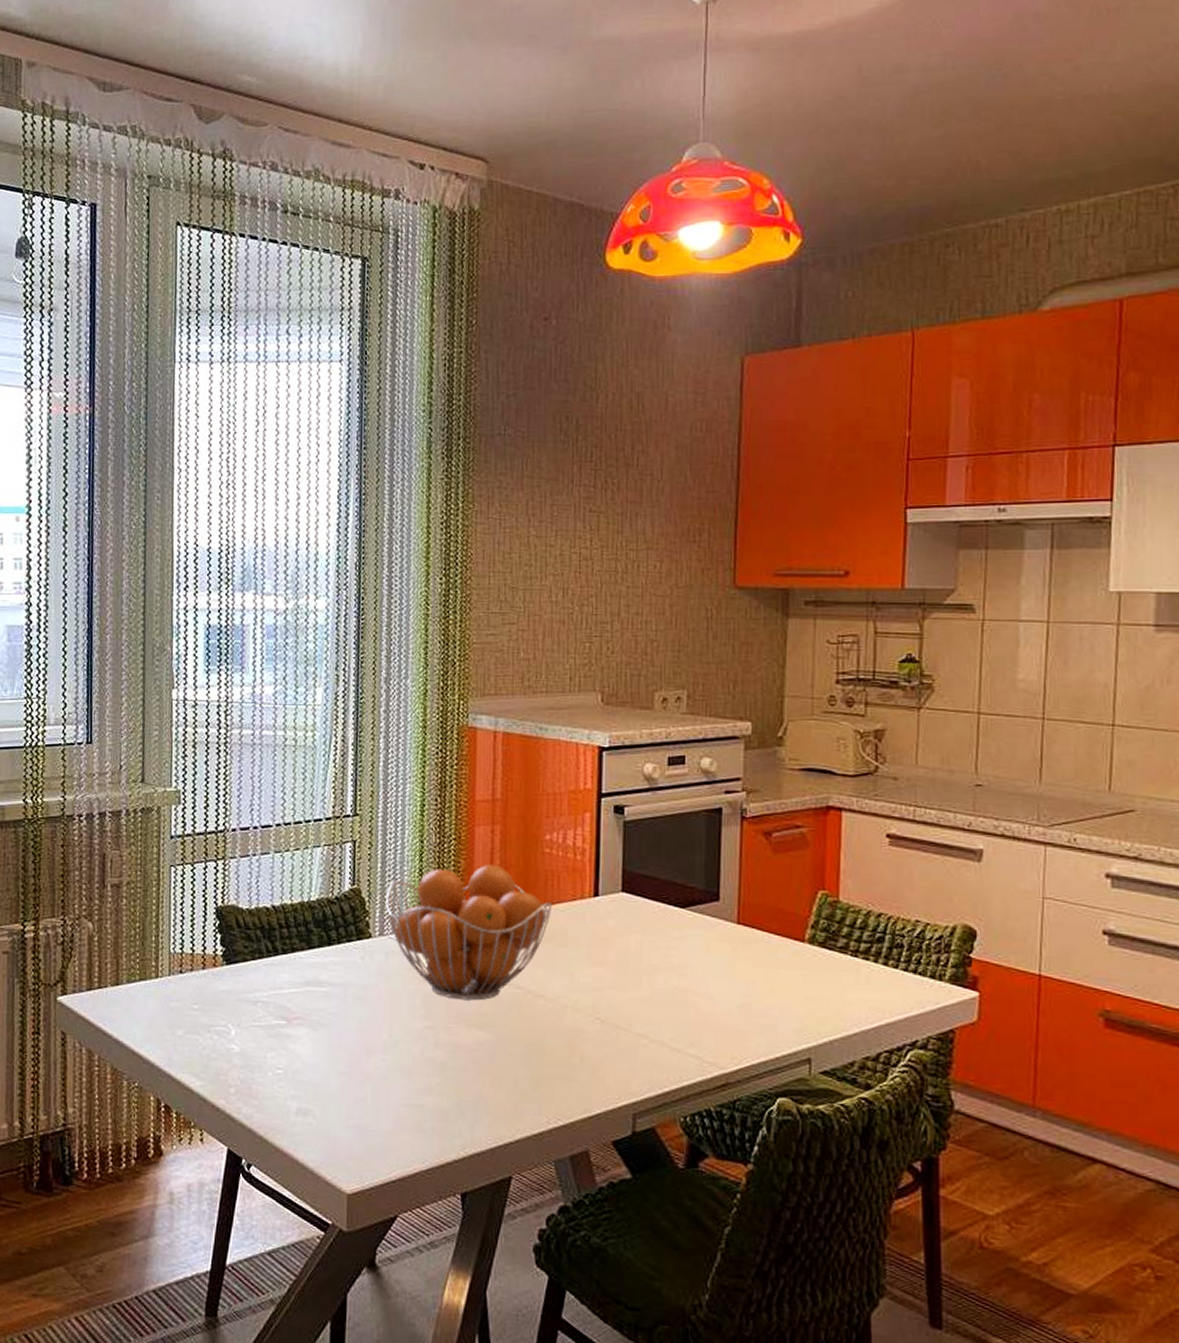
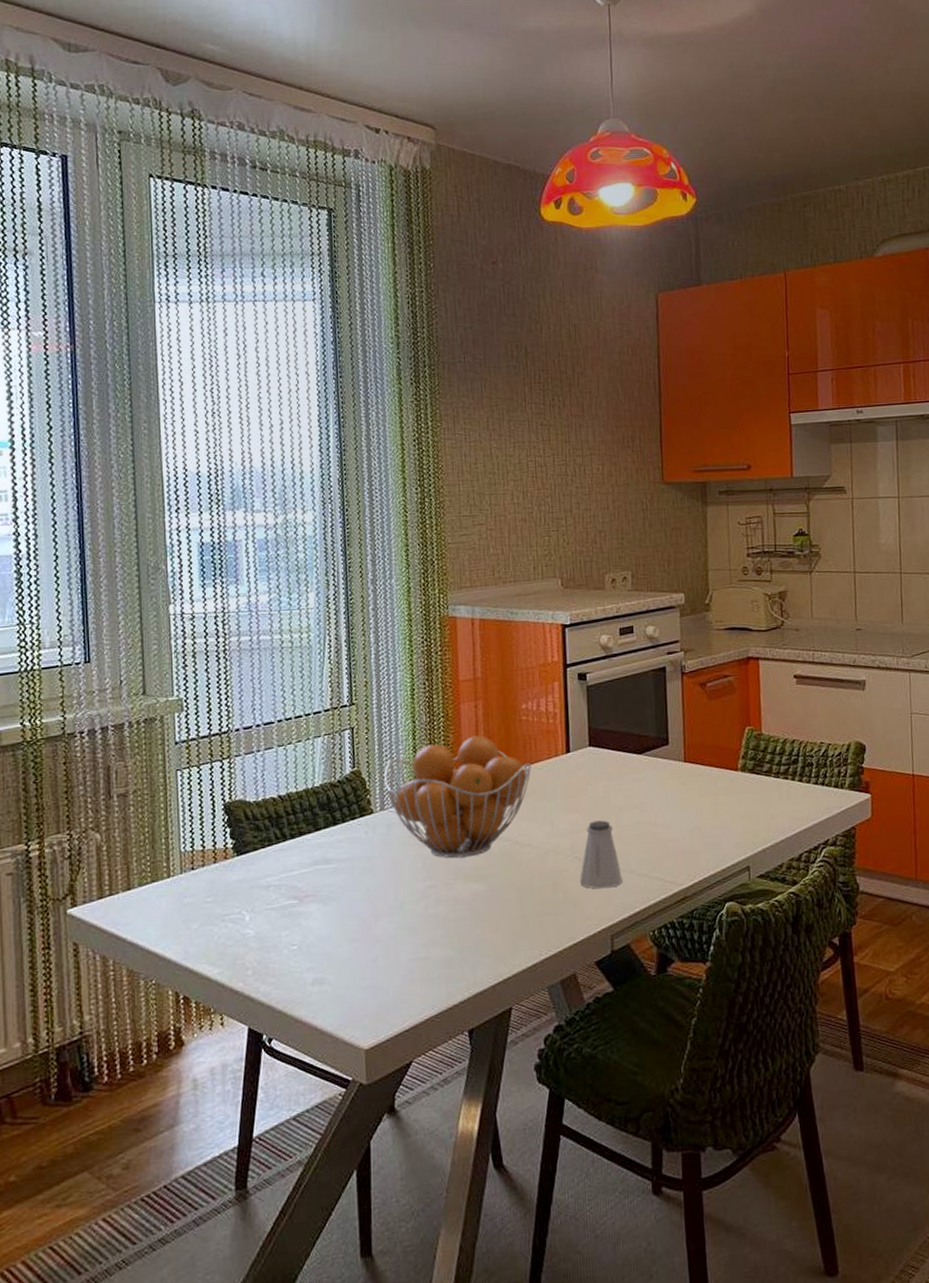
saltshaker: none [601,979,651,1059] -> present [580,820,623,889]

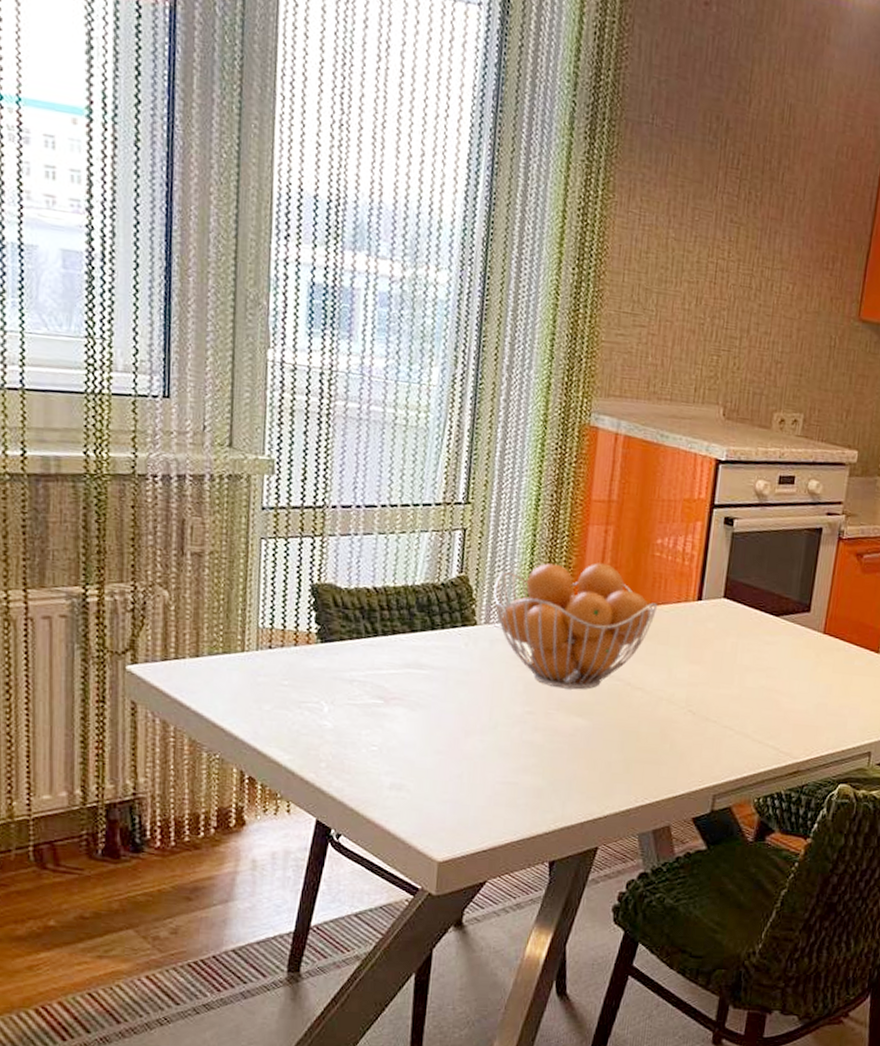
saltshaker: present [580,820,623,889] -> none [690,677,736,748]

